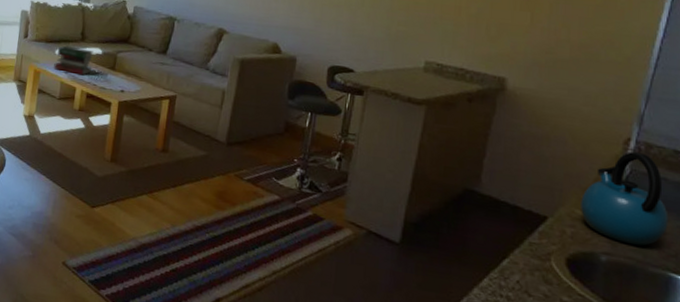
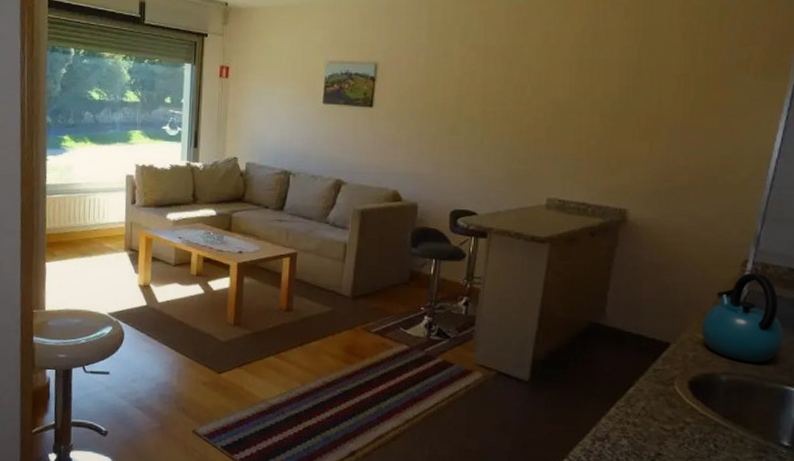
books: present [54,45,94,76] -> none [166,209,207,239]

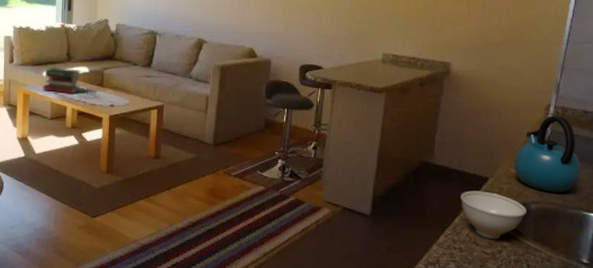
books: none [166,209,207,239] -> present [42,67,81,94]
bowl: none [636,357,717,415] -> present [461,190,527,240]

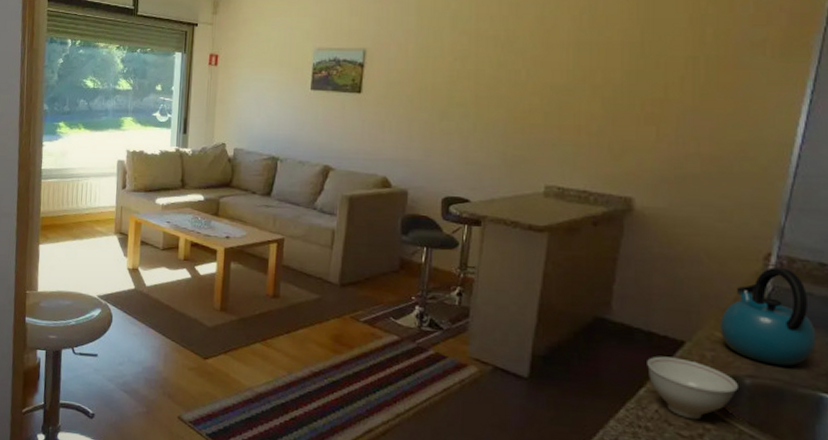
books: present [42,67,81,94] -> none [155,194,195,224]

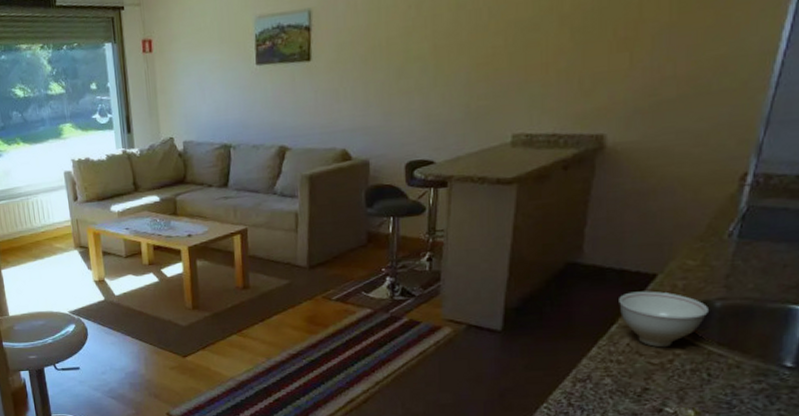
kettle: present [720,267,817,367] -> none [693,186,790,285]

